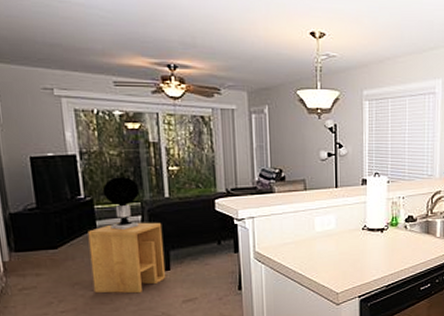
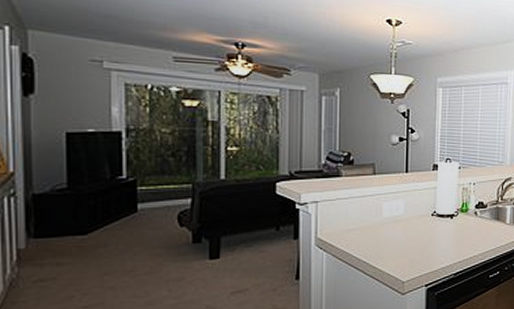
side table: present [88,222,166,294] -> none [126,205,215,285]
table lamp: present [102,177,140,230] -> none [149,156,192,214]

